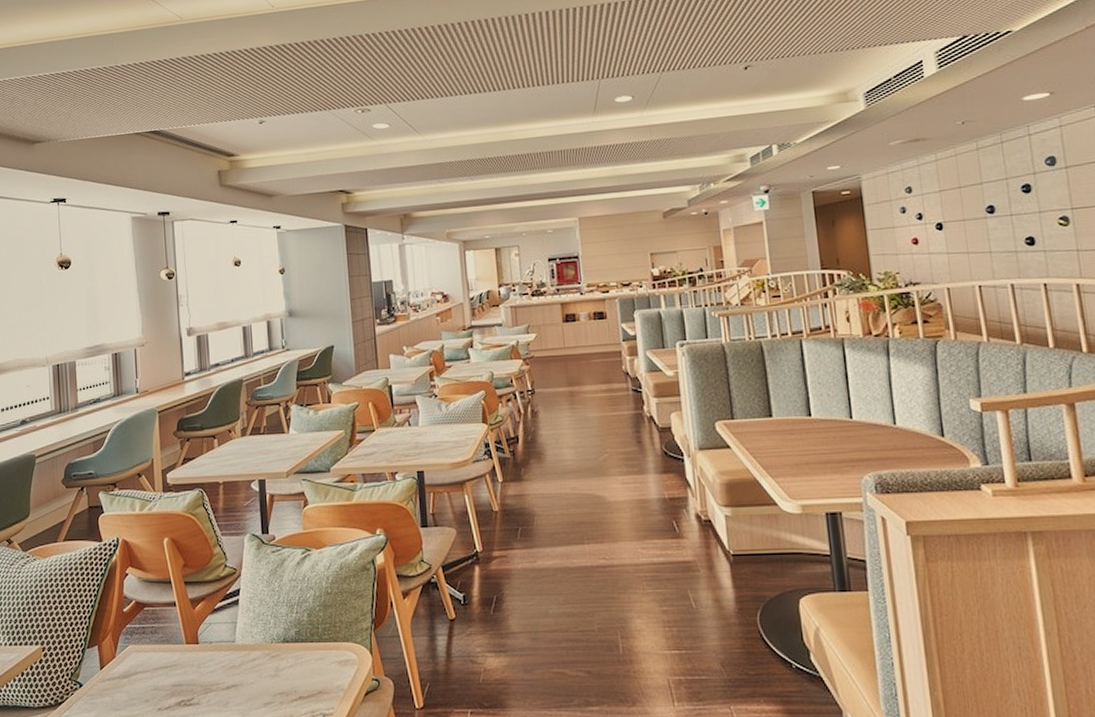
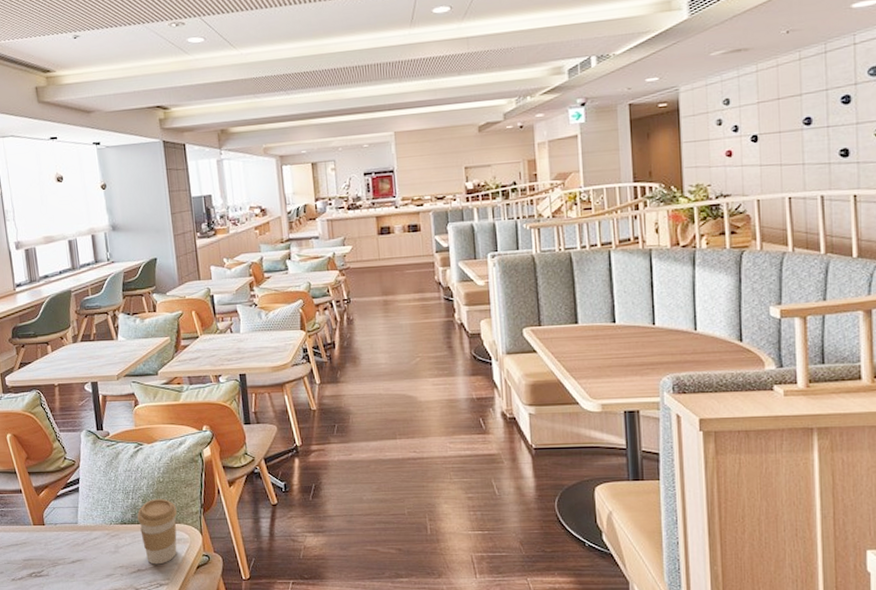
coffee cup: none [301,612,345,691] -> present [137,498,177,565]

